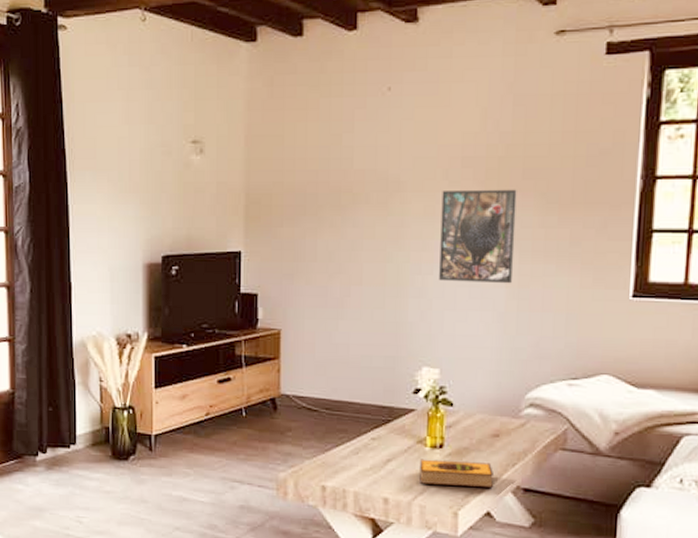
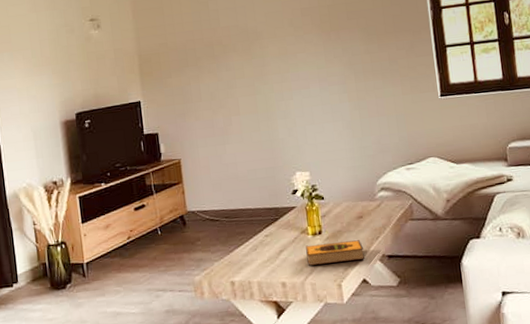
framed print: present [439,189,517,284] -> none [290,28,353,104]

